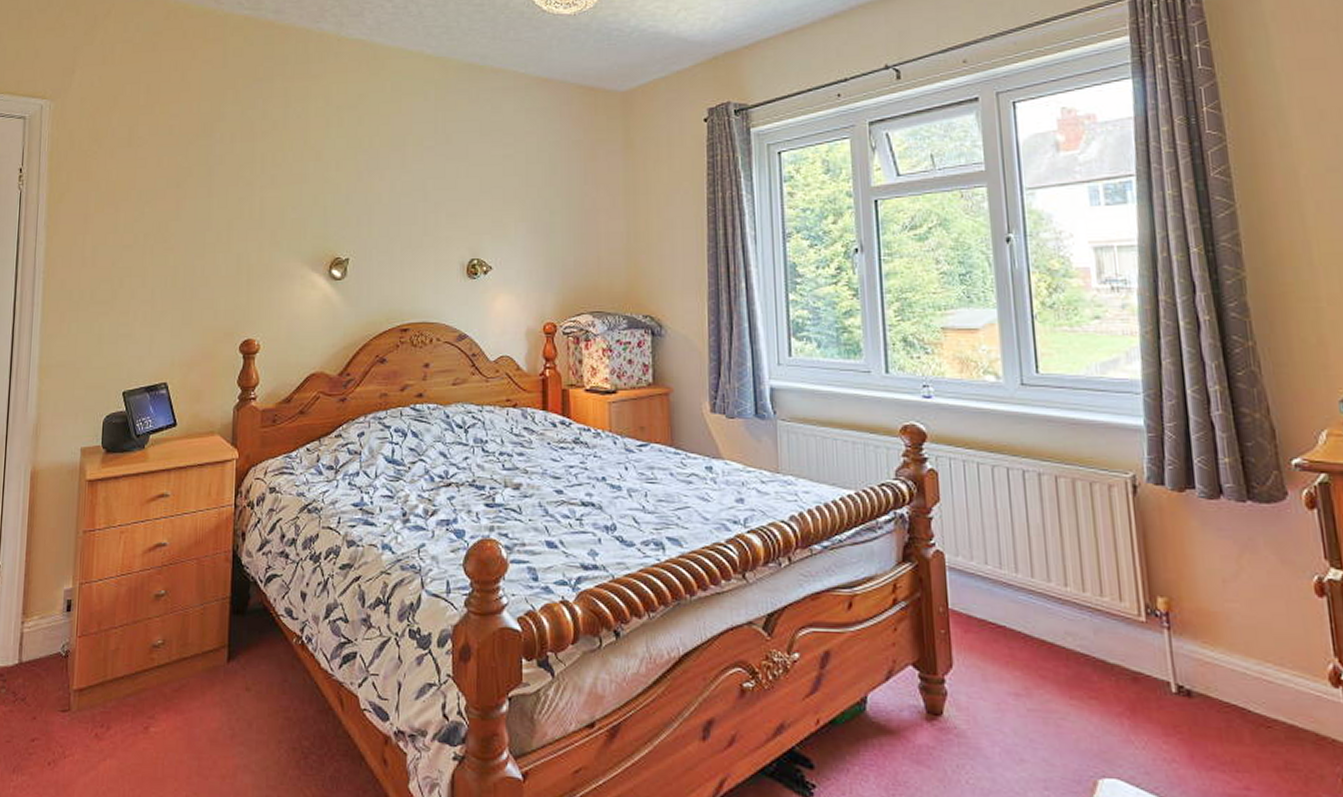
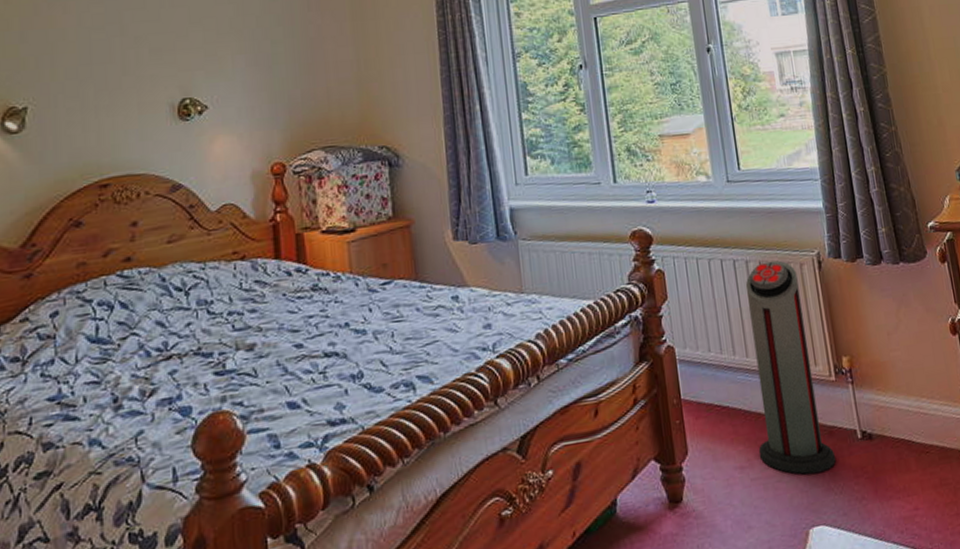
air purifier: none [1036,477,1139,721] -> present [745,260,836,475]

